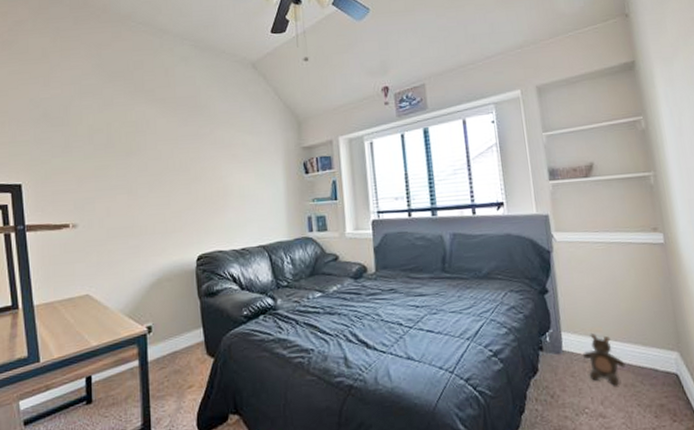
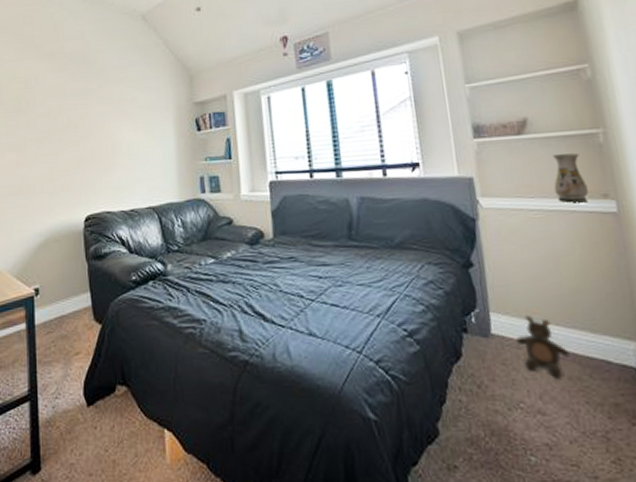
vase: none [614,193,641,237] -> present [553,153,588,204]

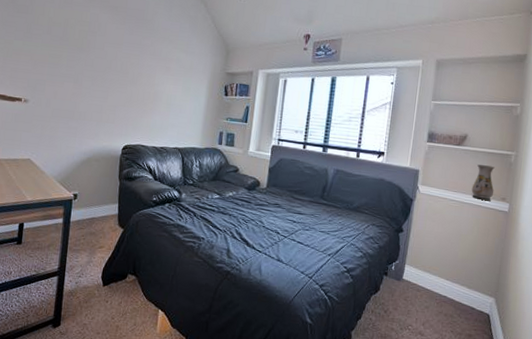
stuffed bear: present [515,316,570,379] -> none [417,270,450,314]

